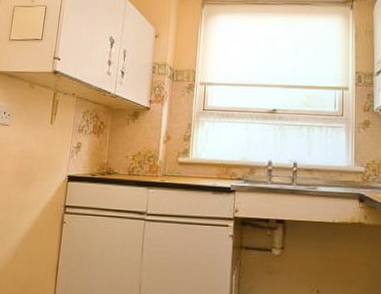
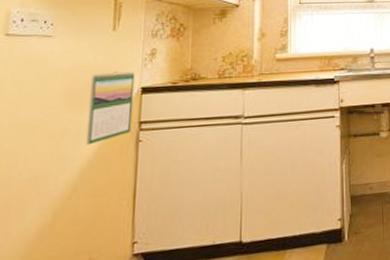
calendar: none [26,159,64,220] -> present [86,71,136,145]

